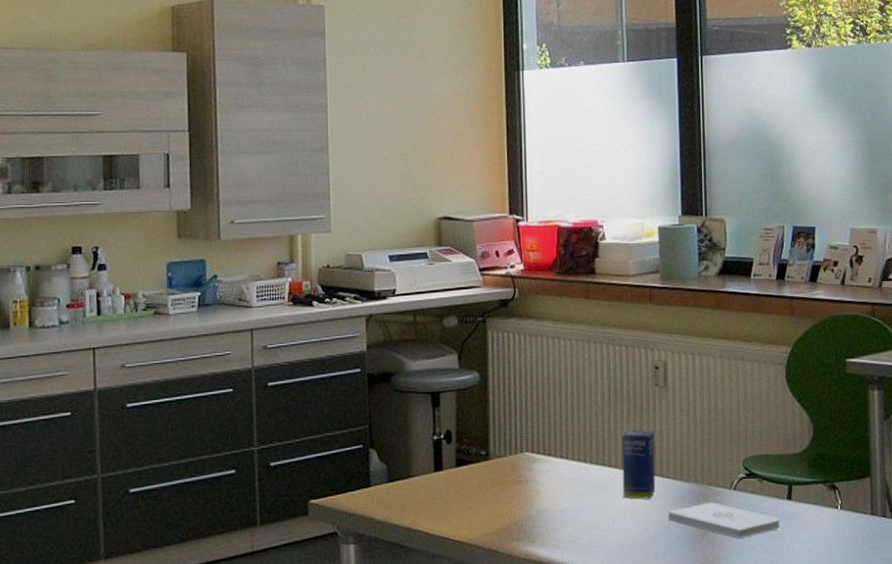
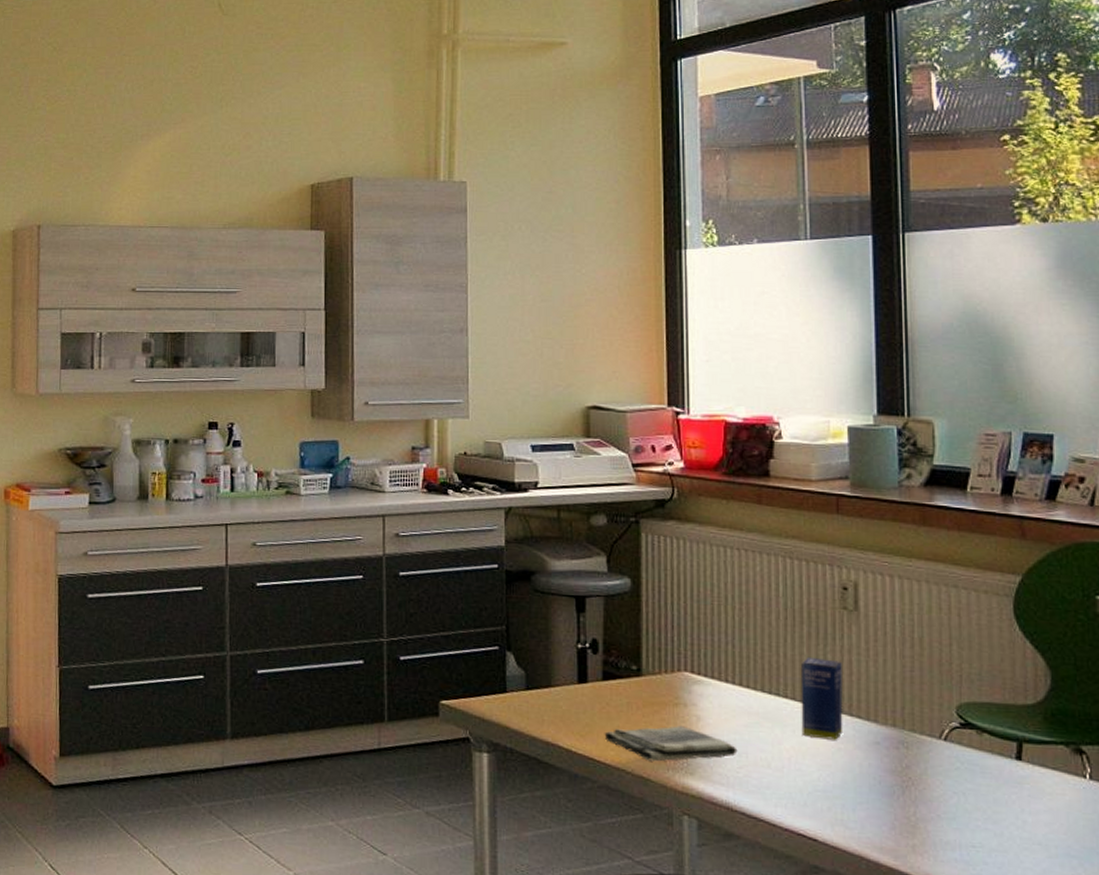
dish towel: none [458,501,571,535] -> present [604,726,738,762]
notepad: present [668,502,780,538] -> none [859,752,1007,800]

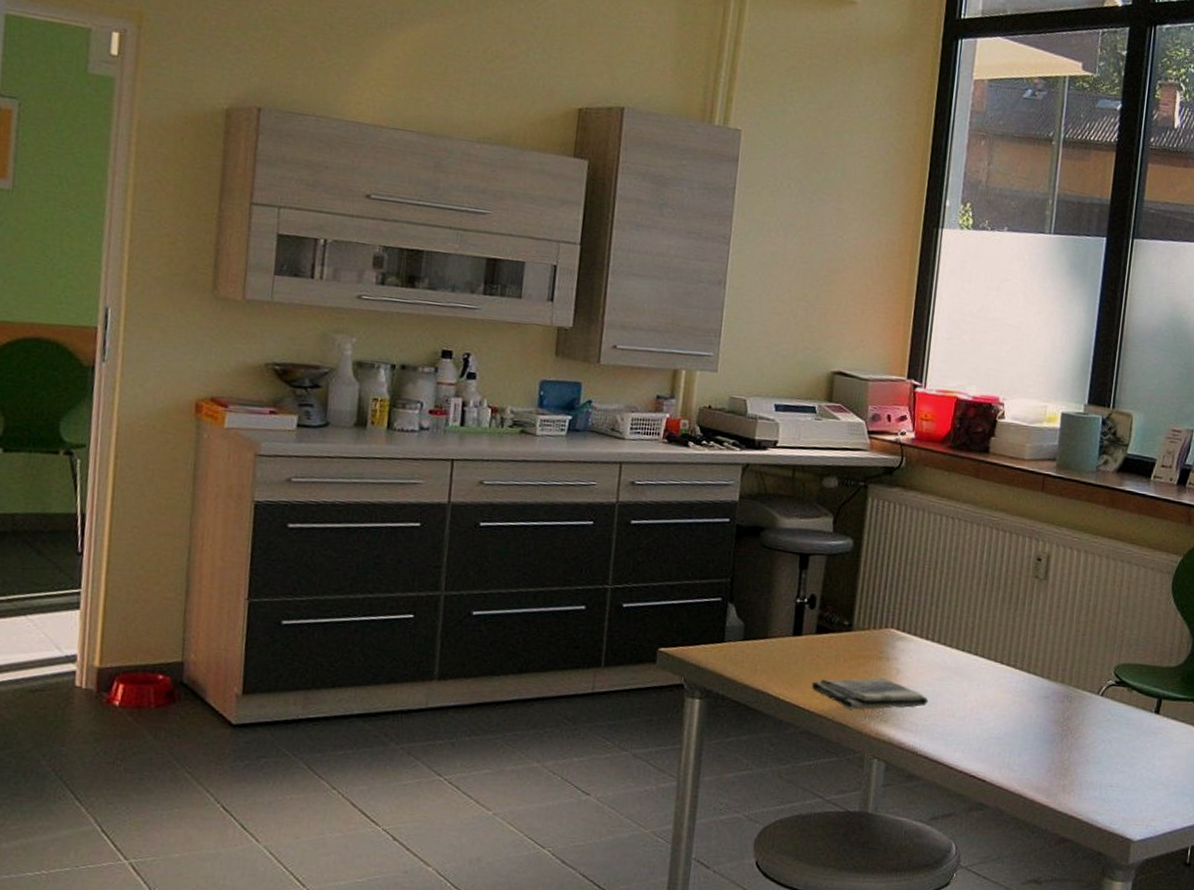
medicine box: present [800,656,843,740] -> none [985,619,1028,694]

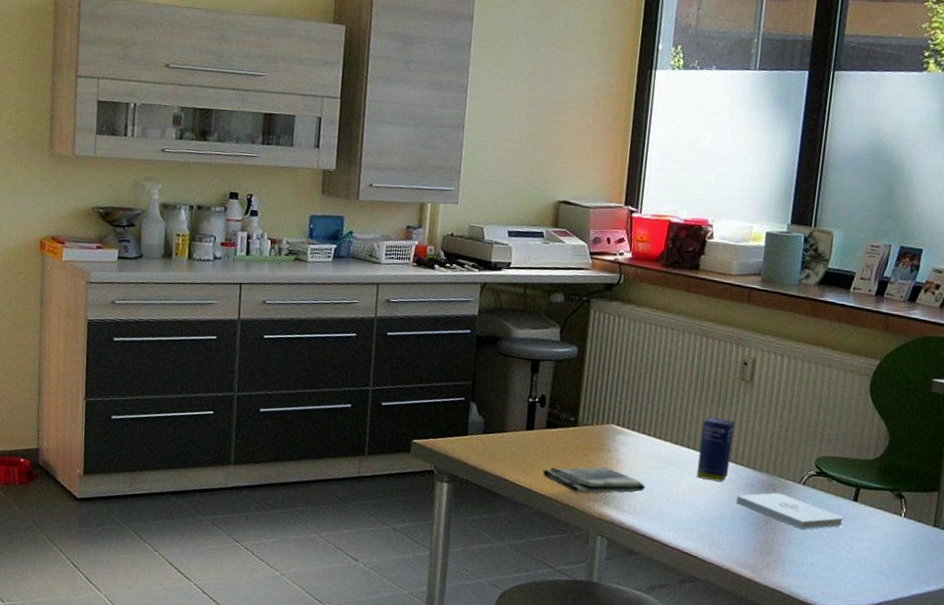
medicine box: none [985,619,1028,694] -> present [696,416,735,482]
notepad: none [1029,705,1145,747] -> present [736,492,844,530]

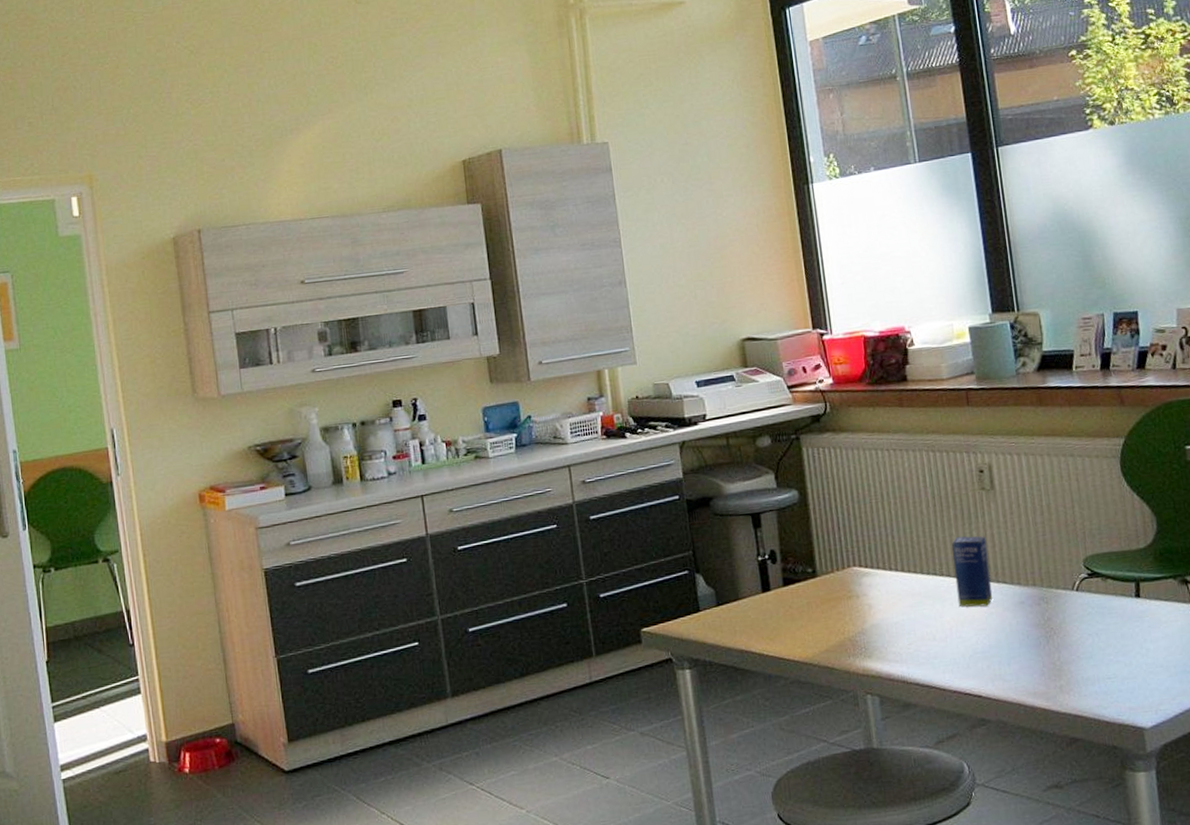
dish towel: present [542,466,646,494] -> none [790,615,907,652]
notepad: present [736,492,844,530] -> none [1008,605,1131,641]

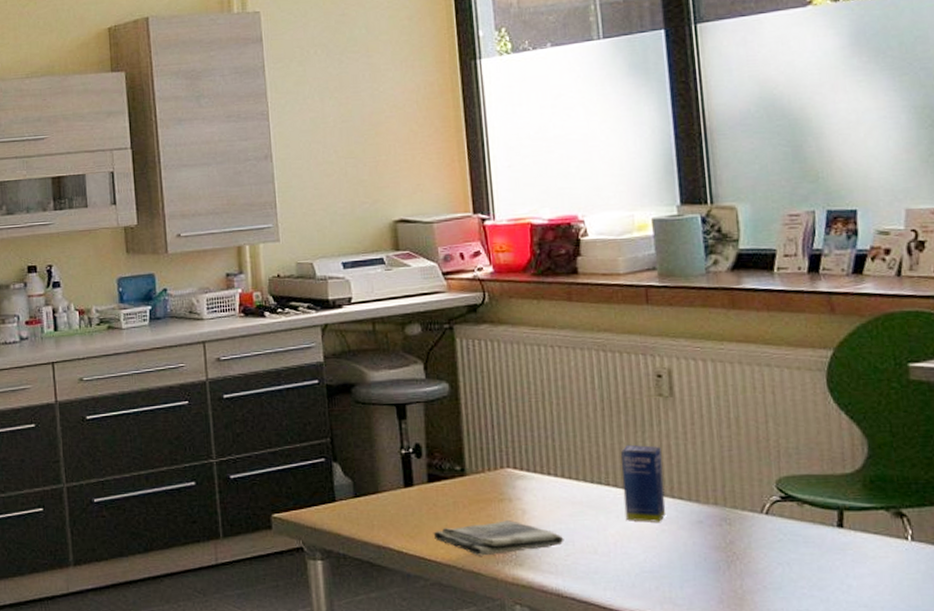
dish towel: none [790,615,907,652] -> present [433,520,564,556]

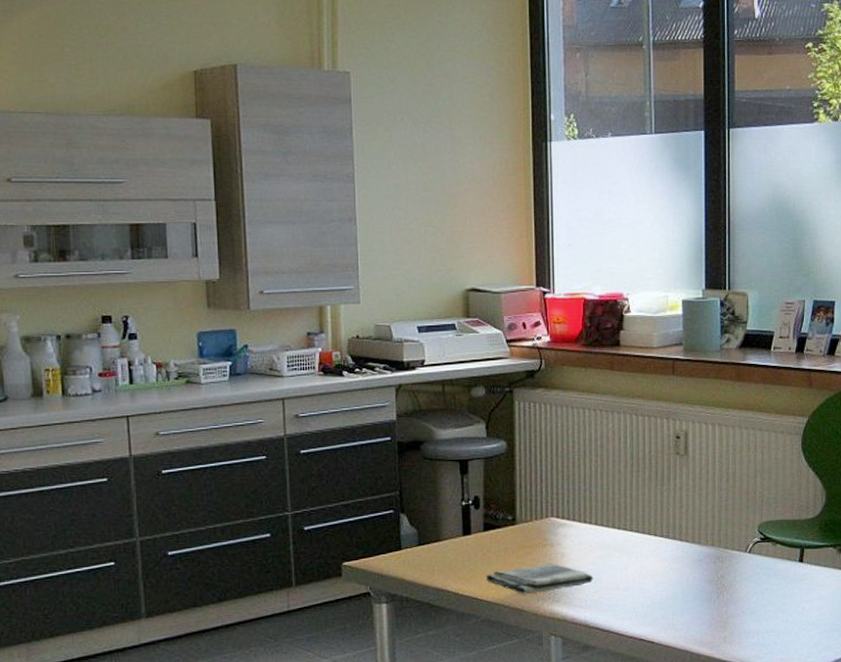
medicine box: present [620,444,666,522] -> none [643,496,675,562]

